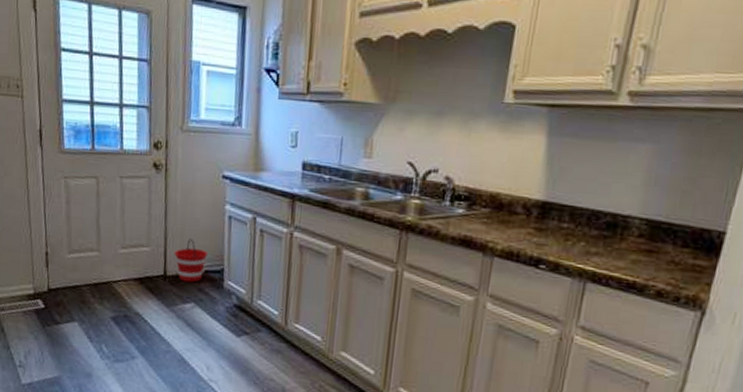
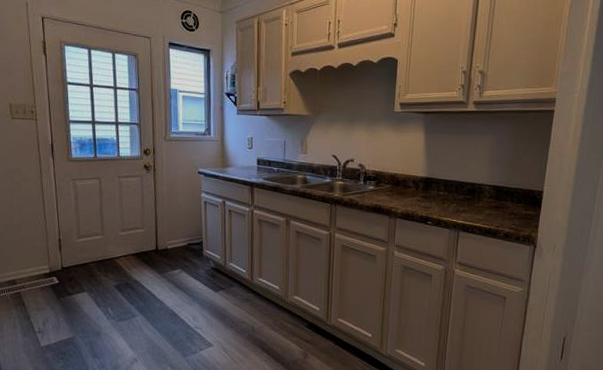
bucket: present [174,238,209,283] -> none [164,220,190,253]

